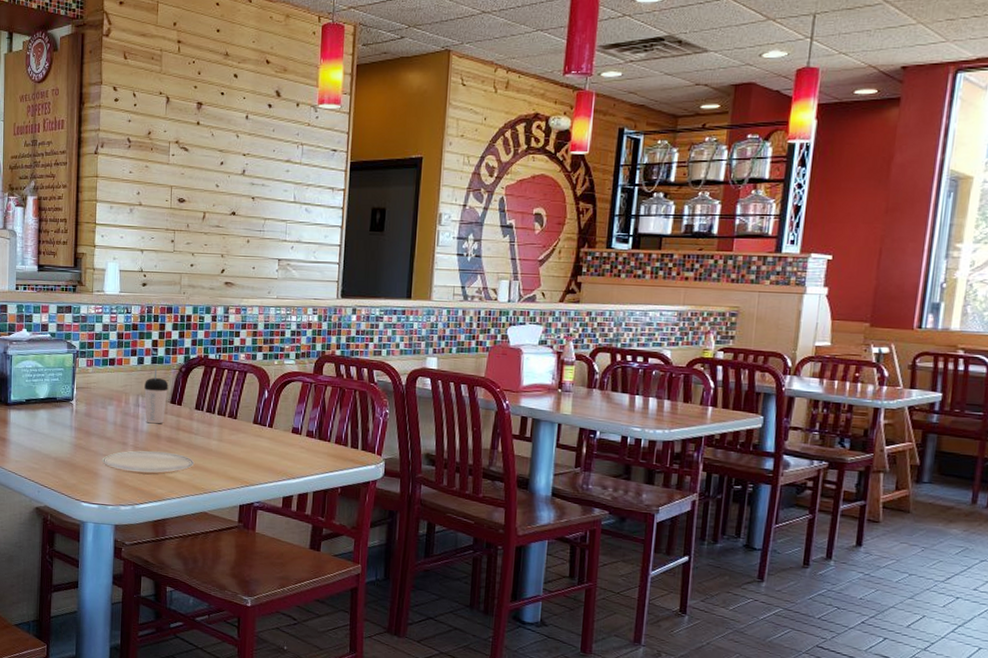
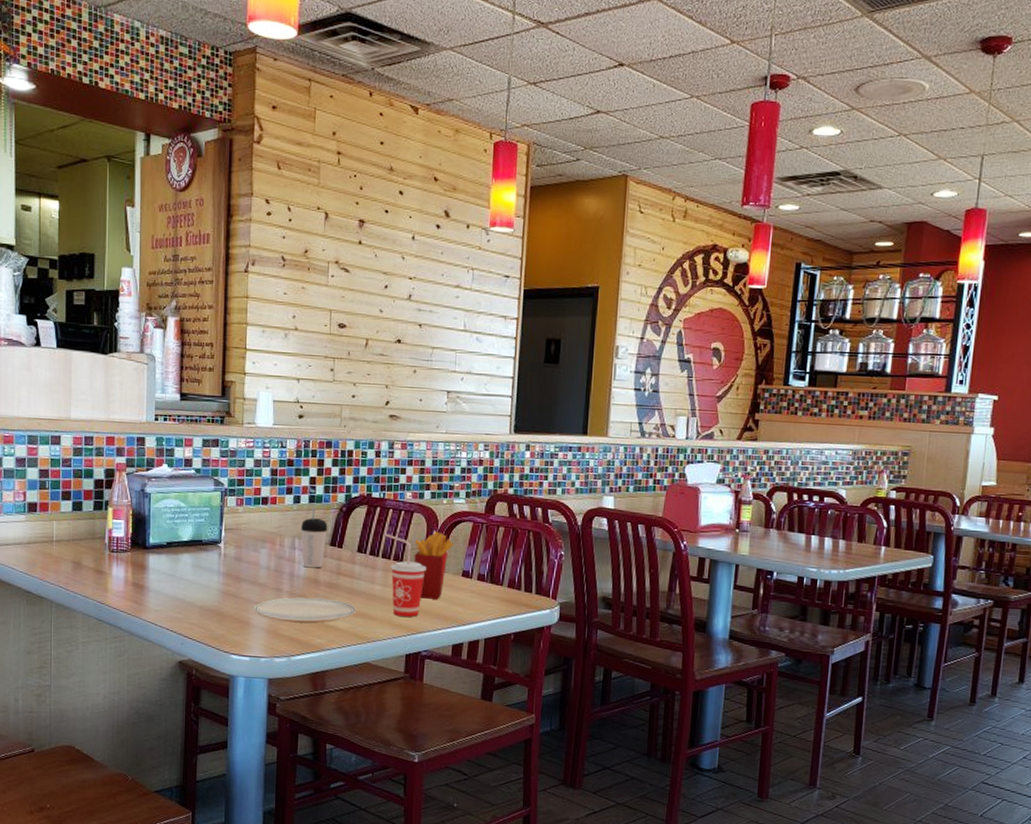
beverage cup: none [221,392,258,470] -> present [385,533,426,617]
french fries: none [247,390,285,454] -> present [414,531,454,599]

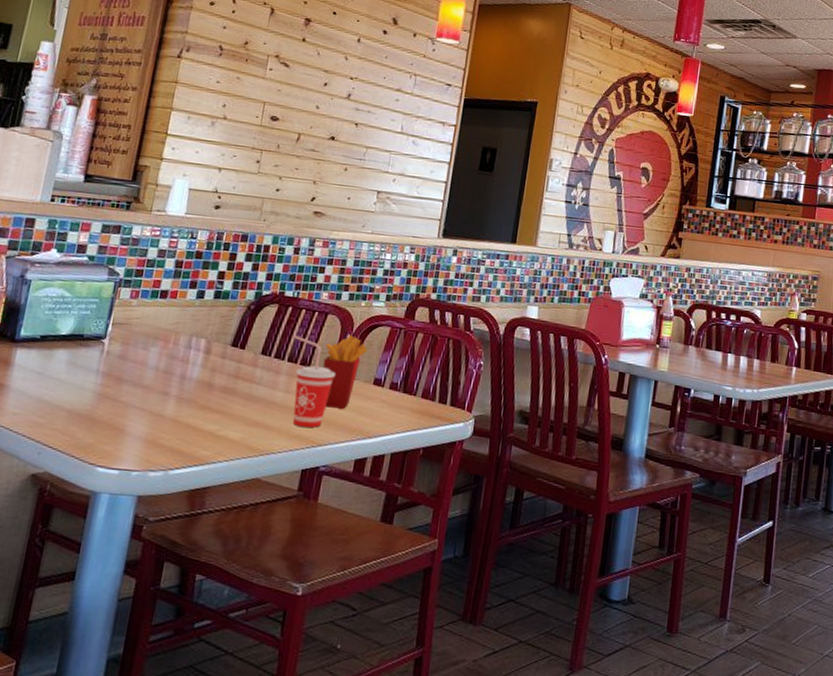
plate: present [253,597,357,624] -> none [132,402,253,433]
beverage cup: present [301,505,328,568] -> none [197,302,232,371]

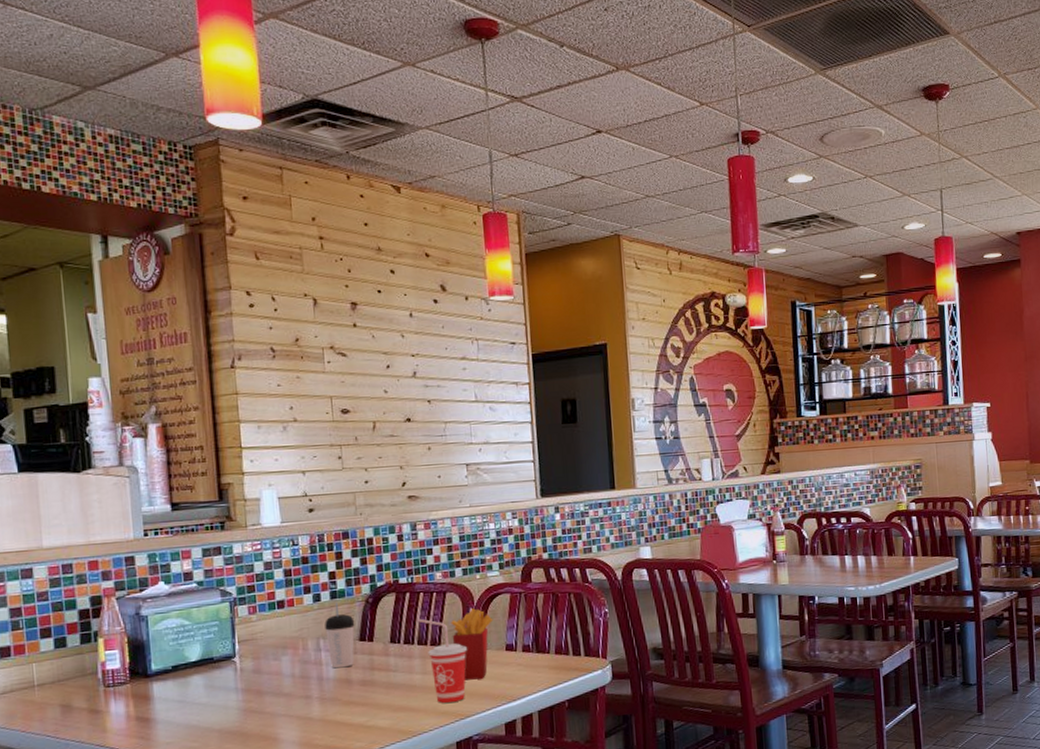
beverage cup: none [197,302,232,371] -> present [325,601,355,669]

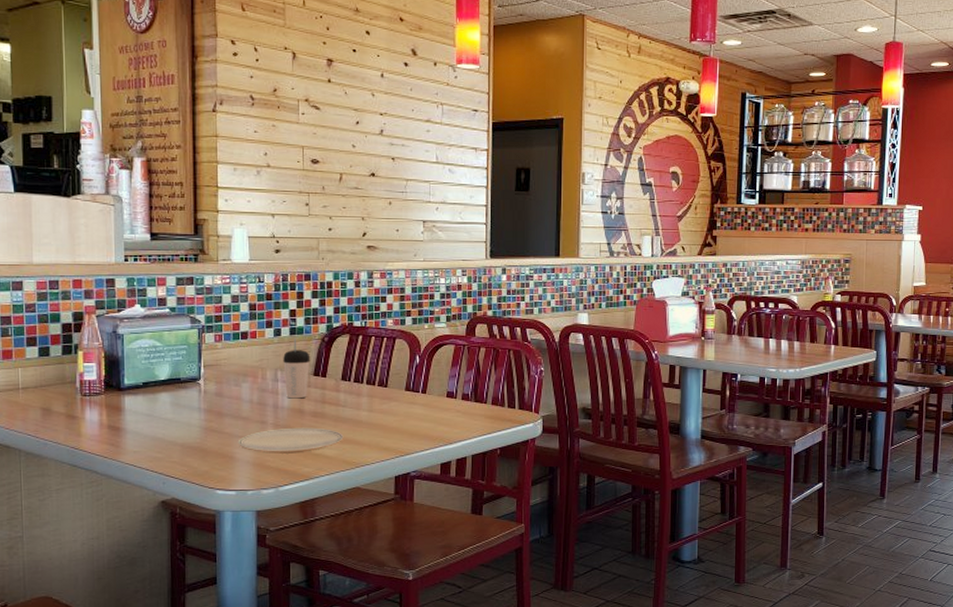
plate: none [281,697,397,731] -> present [238,427,344,454]
beverage cup: present [418,618,467,703] -> none [369,360,411,439]
french fries: present [451,608,494,680] -> none [398,355,438,421]

